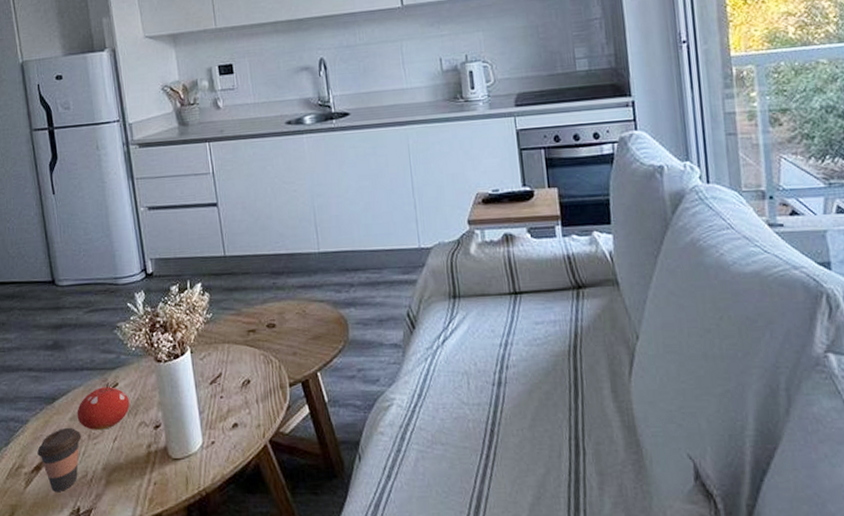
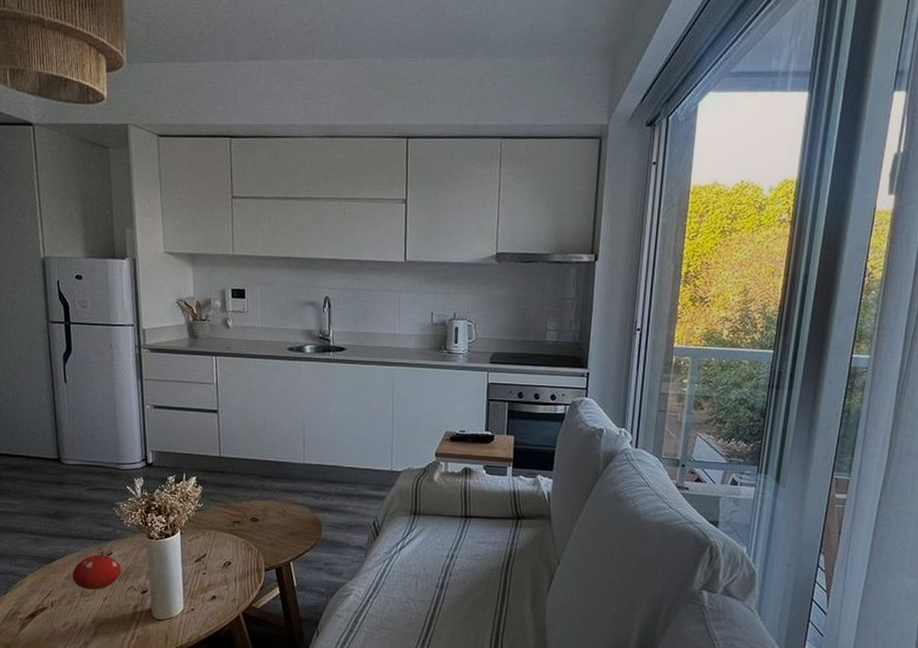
coffee cup: present [37,428,82,492] -> none [33,585,75,637]

